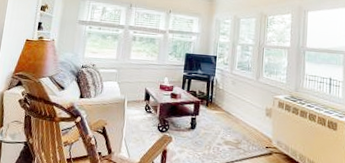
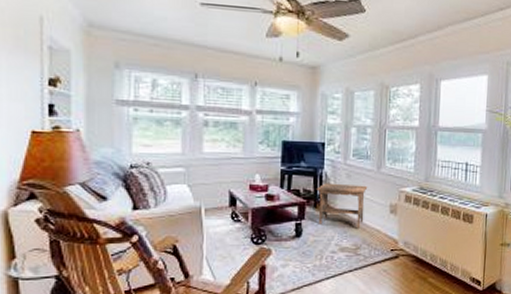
footstool: none [208,87,249,127] -> present [316,183,368,229]

